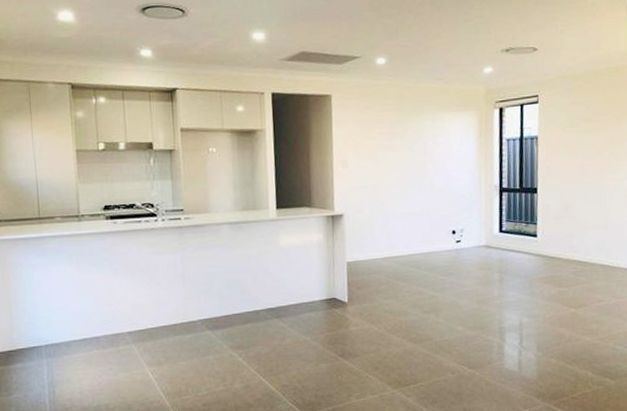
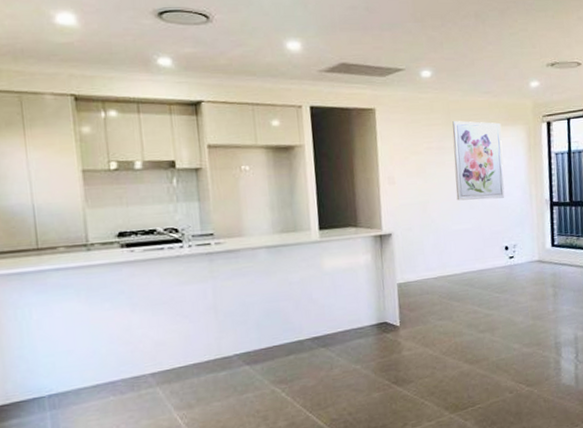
wall art: none [404,107,454,185] -> present [452,121,505,201]

